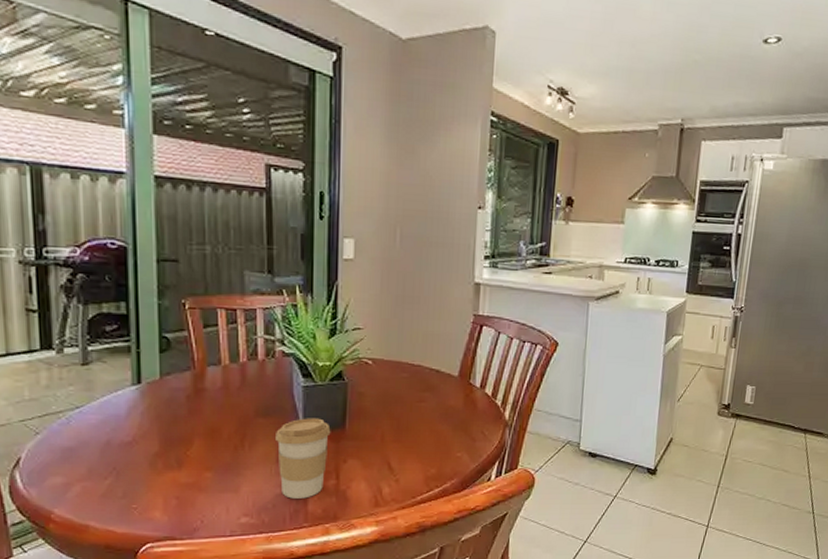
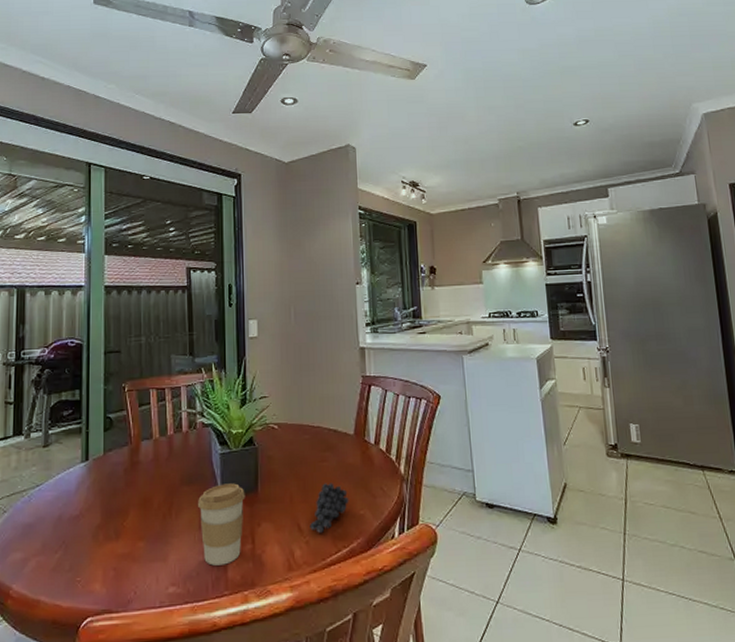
fruit: none [401,424,447,473] -> present [310,483,349,534]

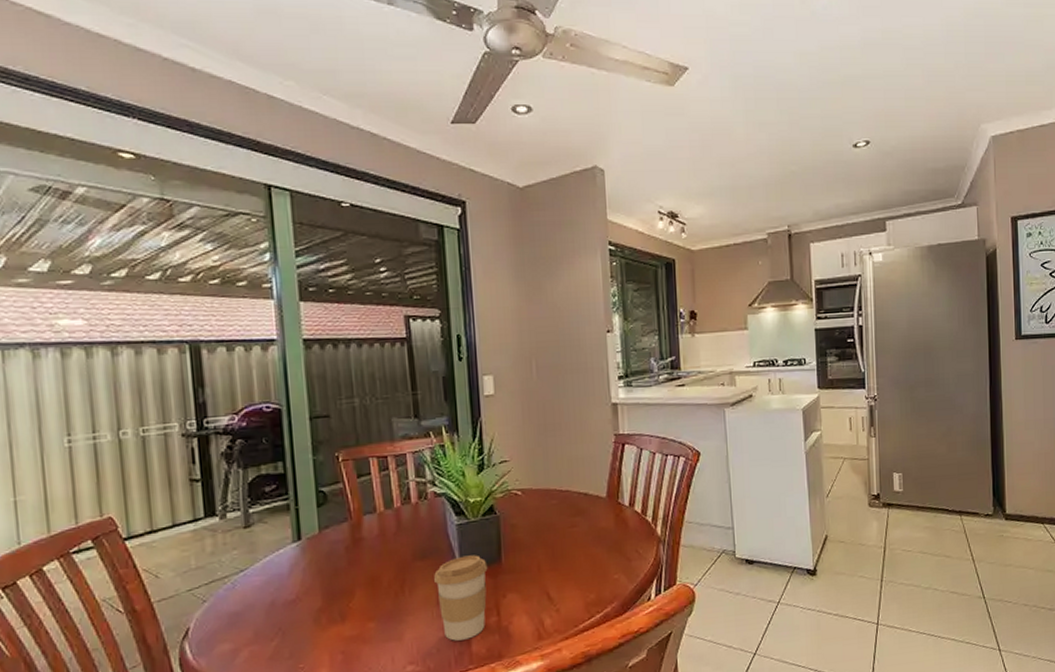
fruit: present [310,483,349,534] -> none [560,548,602,601]

